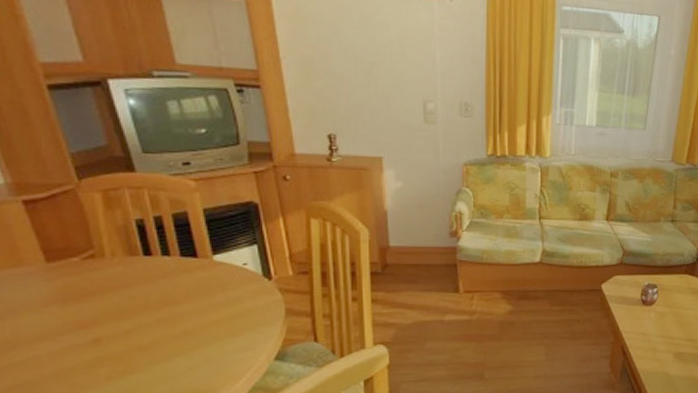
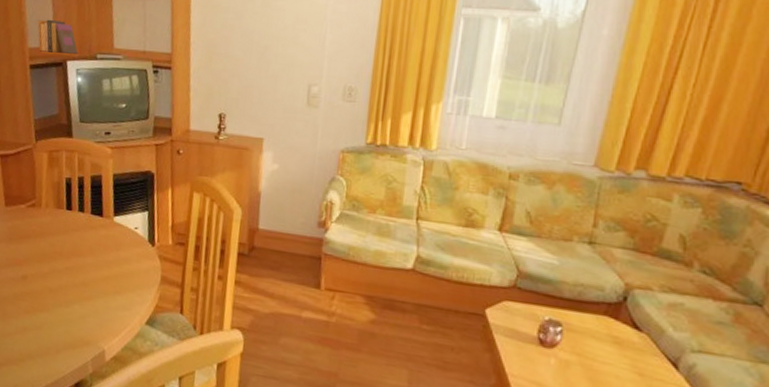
books: none [50,26,123,71] -> present [38,19,78,55]

